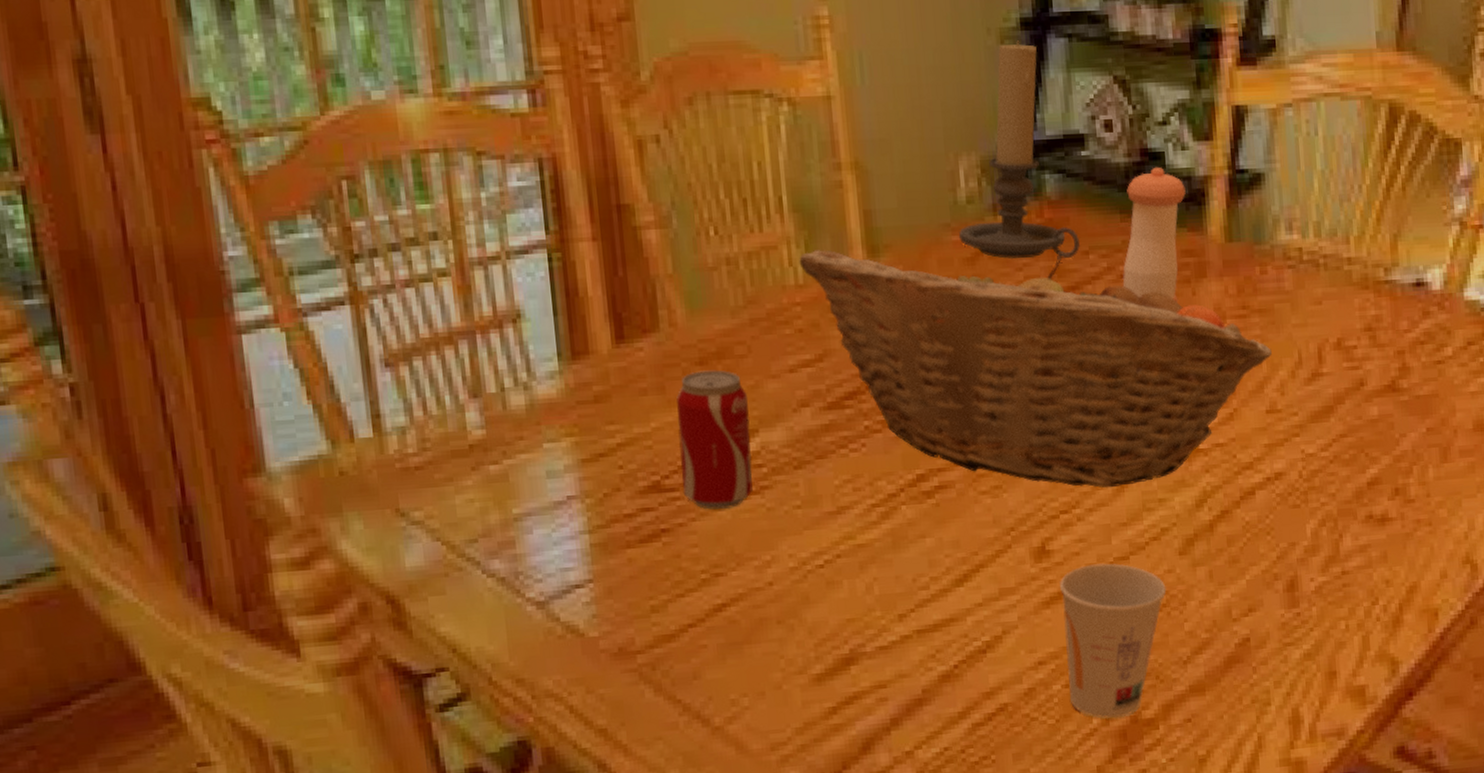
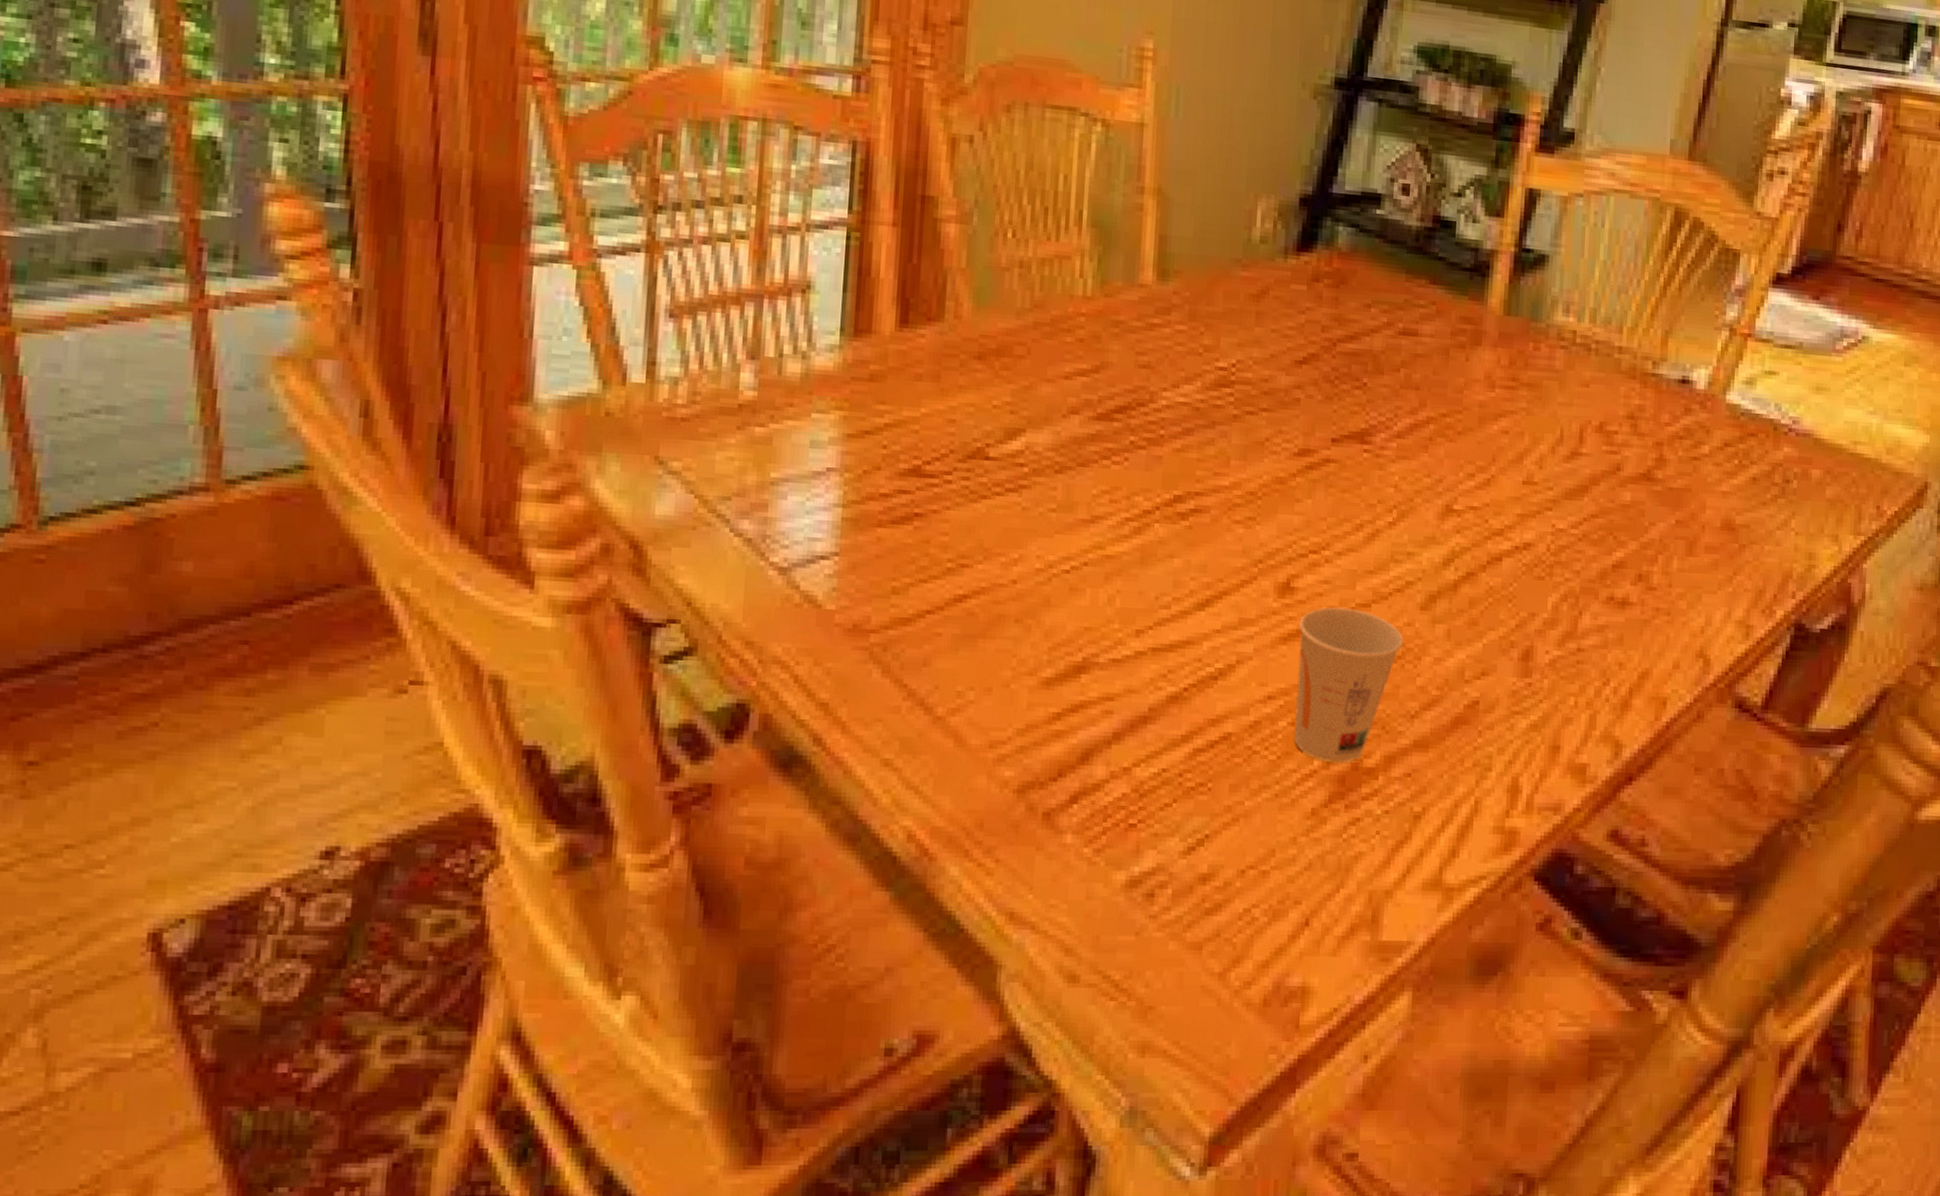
beverage can: present [676,370,753,510] -> none [942,365,1021,503]
fruit basket: present [799,250,1272,488] -> none [1090,266,1535,535]
candle holder: present [958,40,1081,259] -> none [1247,98,1364,308]
pepper shaker: present [1122,166,1186,303] -> none [1399,234,1472,366]

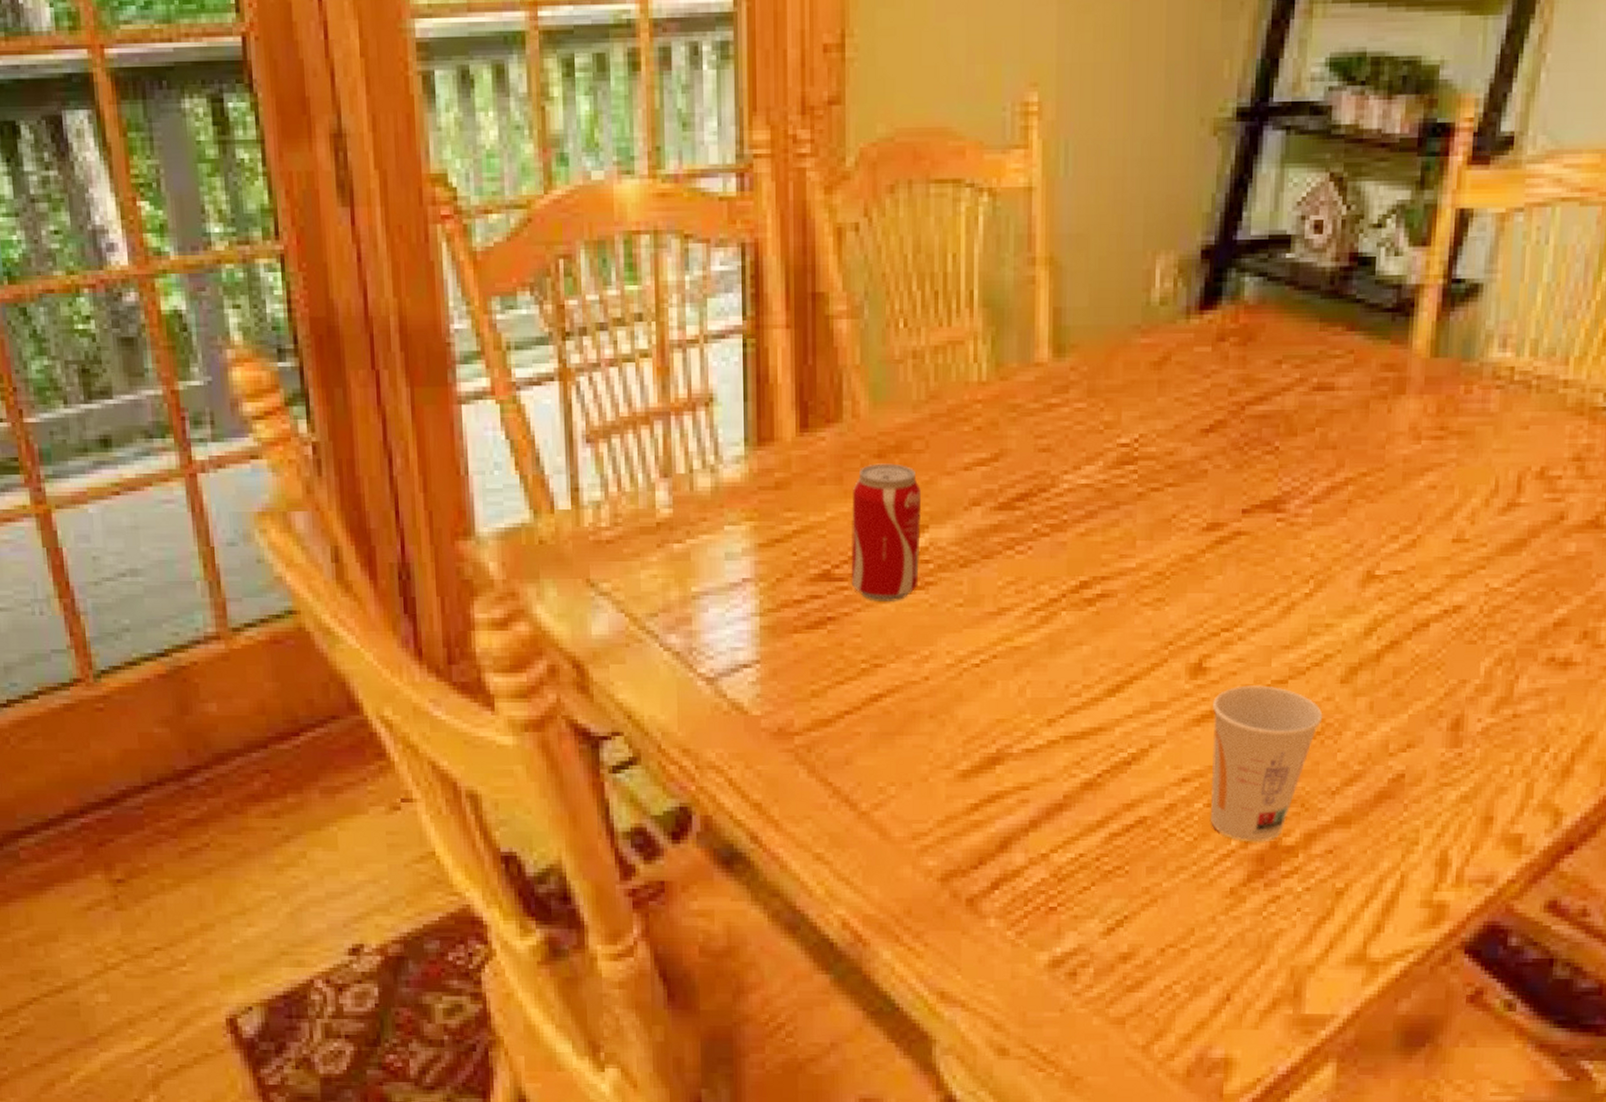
beverage can: none [942,365,1021,503] -> present [851,463,922,603]

